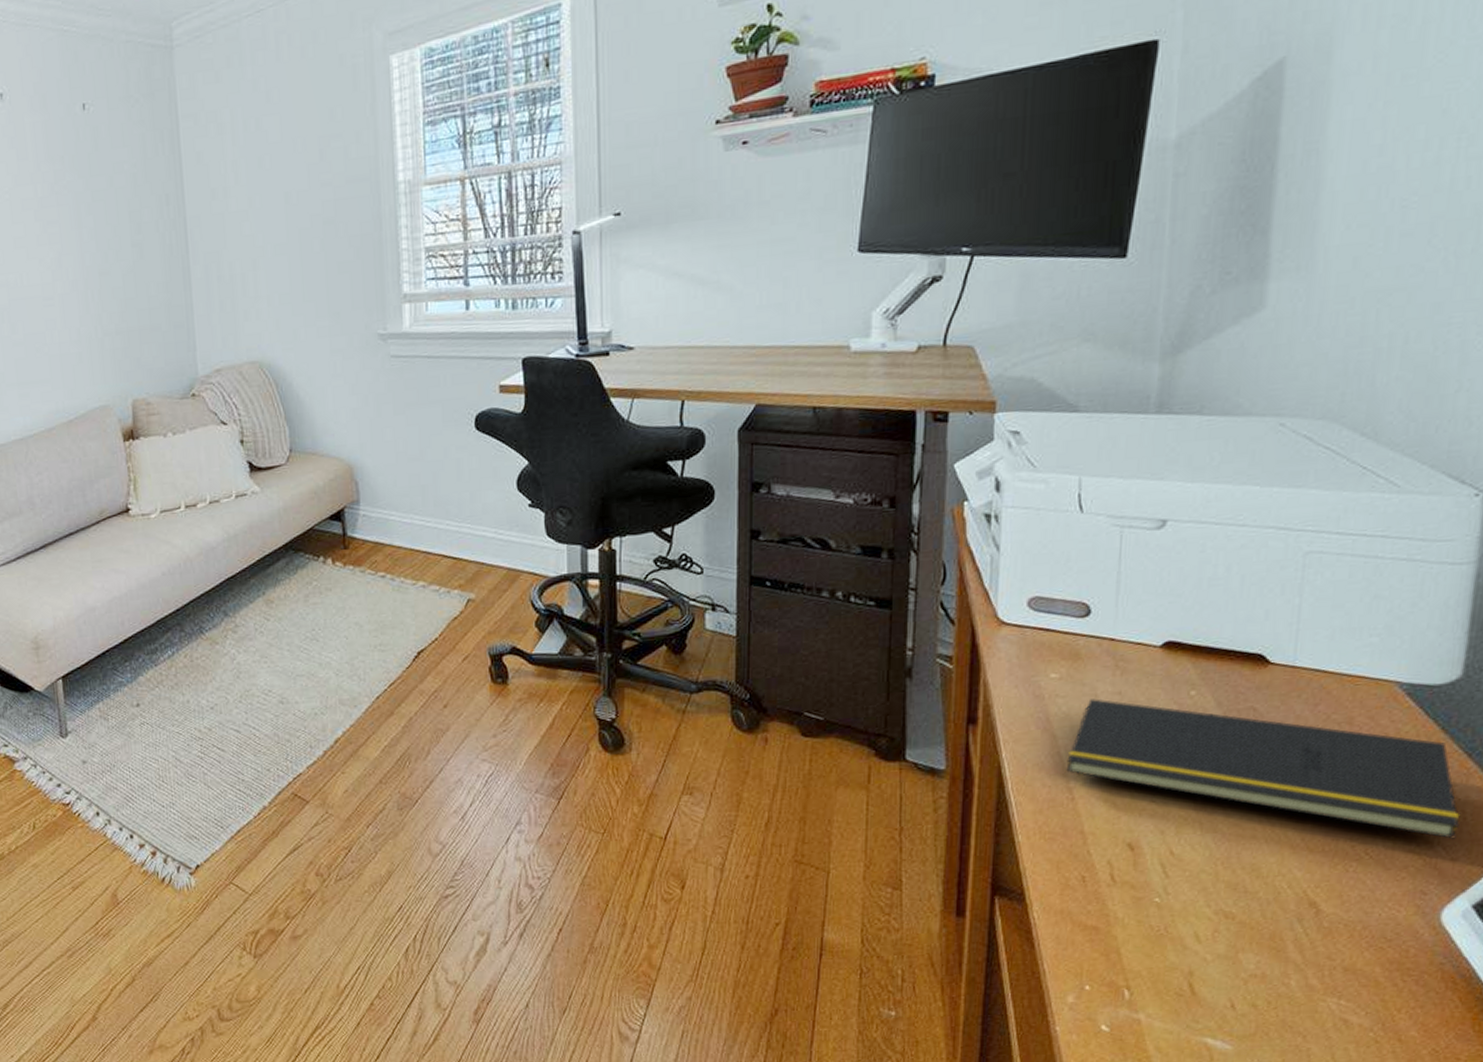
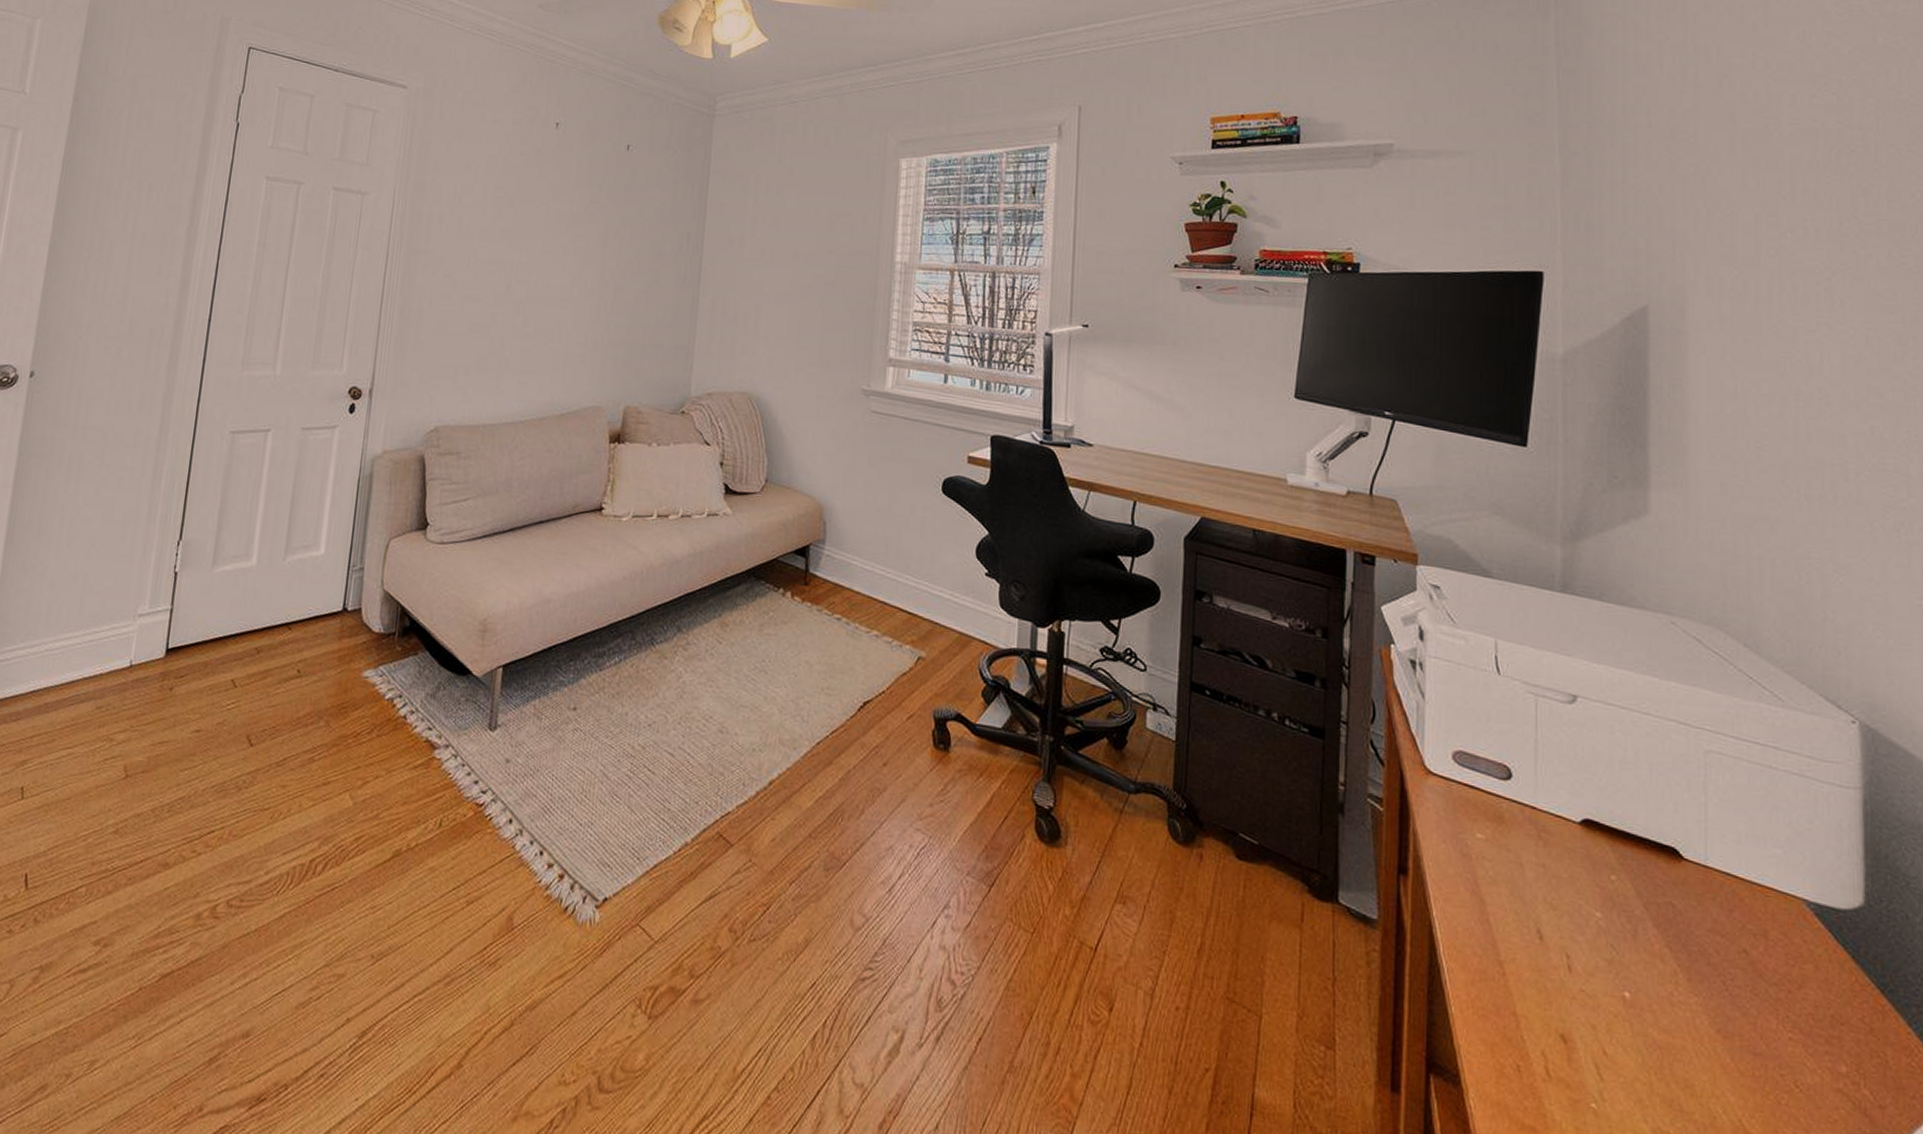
notepad: present [1066,698,1461,839] -> none [1496,867,1882,1084]

